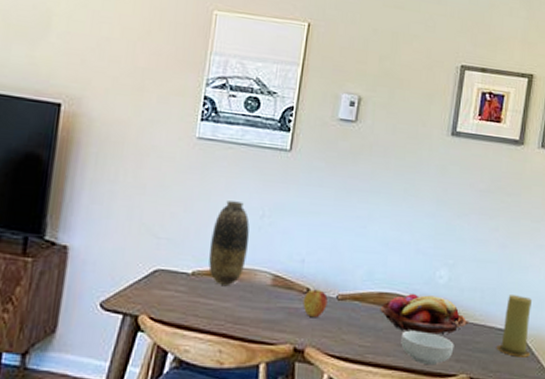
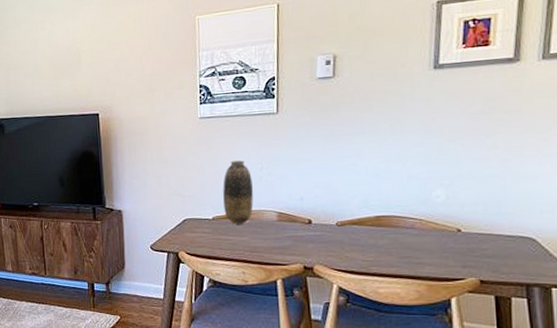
apple: present [303,289,328,318] -> none [306,219,328,242]
fruit basket: present [380,294,469,336] -> none [379,213,473,247]
cereal bowl: present [401,330,454,366] -> none [403,244,459,272]
candle: present [496,295,532,357] -> none [507,203,548,259]

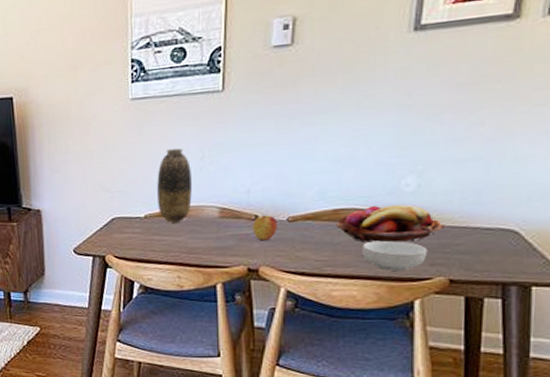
apple: none [306,219,328,242] -> present [252,215,278,241]
fruit basket: none [379,213,473,247] -> present [336,204,446,244]
cereal bowl: none [403,244,459,272] -> present [362,240,428,272]

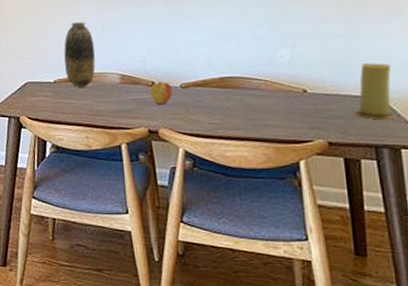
fruit basket: present [336,204,446,244] -> none [223,74,320,109]
cereal bowl: present [362,240,428,272] -> none [249,105,306,134]
candle: none [483,190,533,255] -> present [354,63,396,120]

